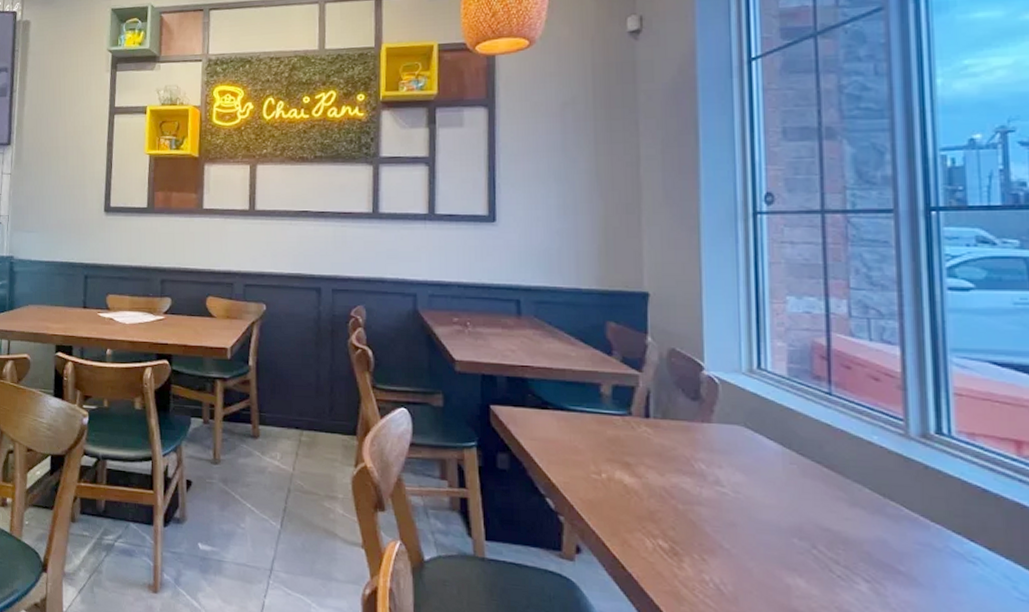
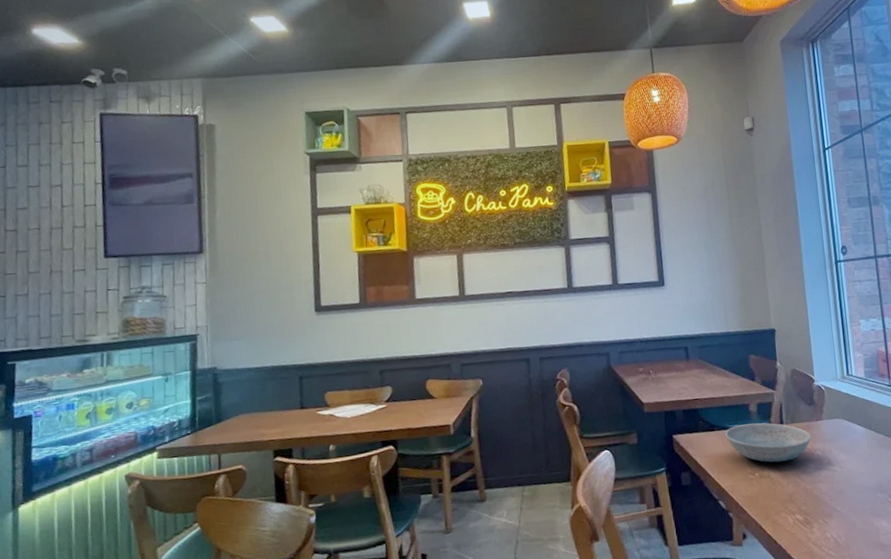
dish: none [562,408,692,467] -> present [725,423,812,463]

